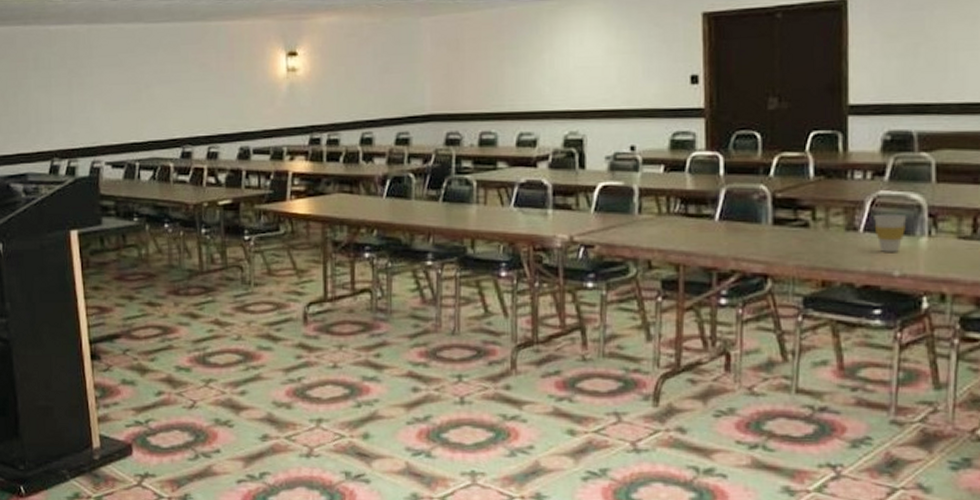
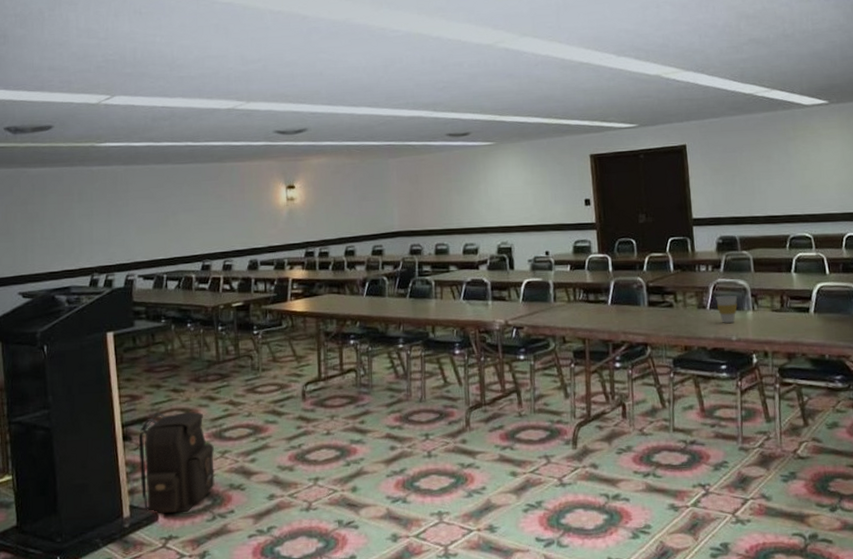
backpack: none [108,329,198,448] -> present [138,412,215,513]

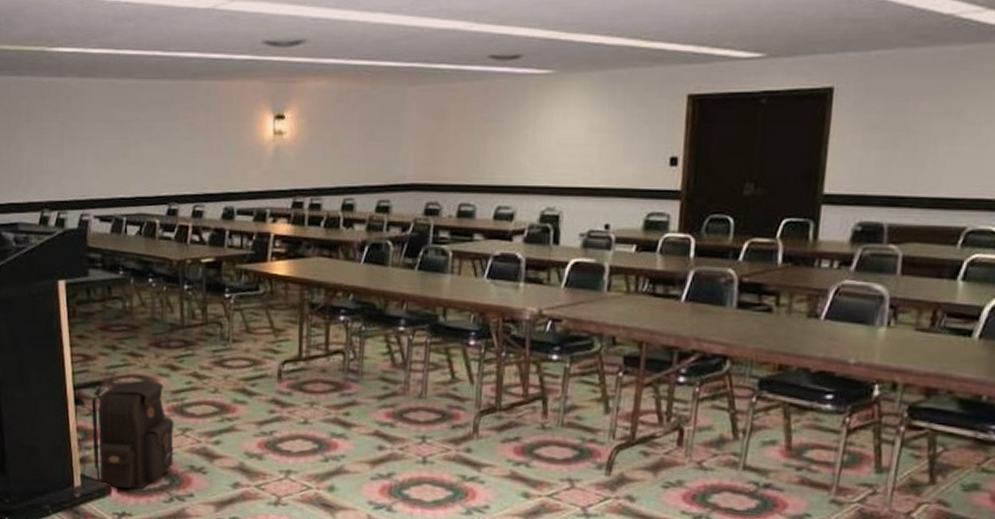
cup: present [716,295,738,323] -> none [835,302,869,340]

